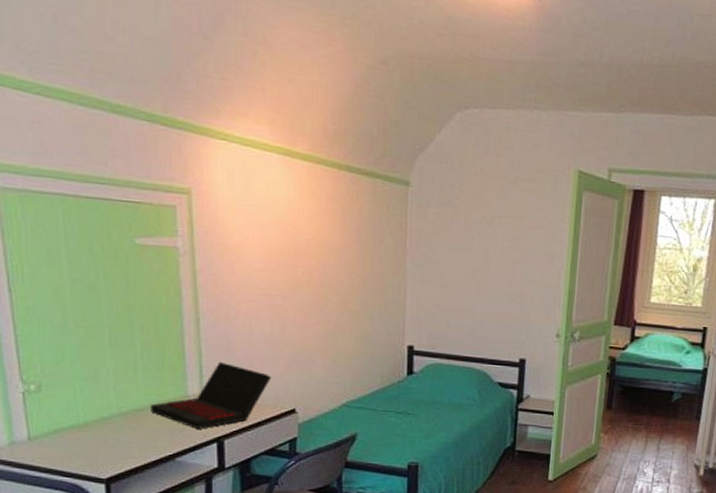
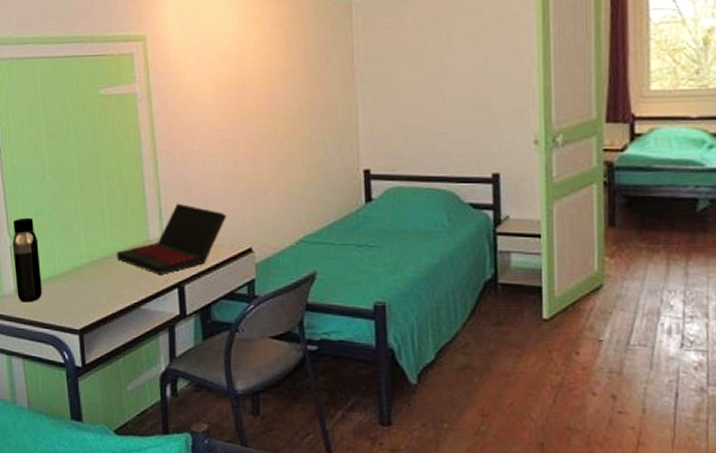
water bottle: none [25,363,62,451] -> present [12,217,42,303]

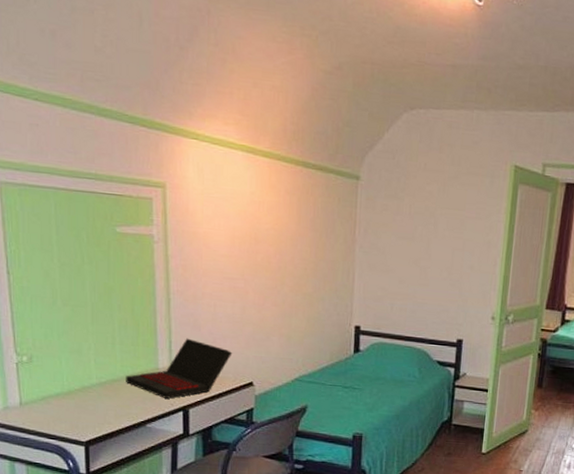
water bottle: present [12,217,42,303] -> none [18,337,49,415]

